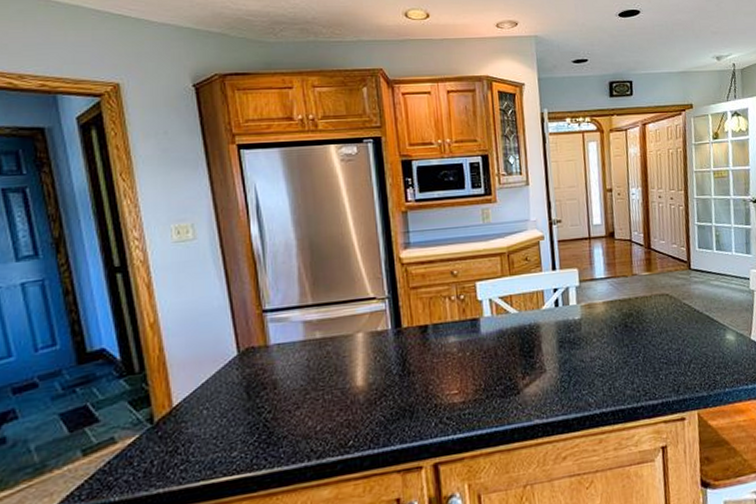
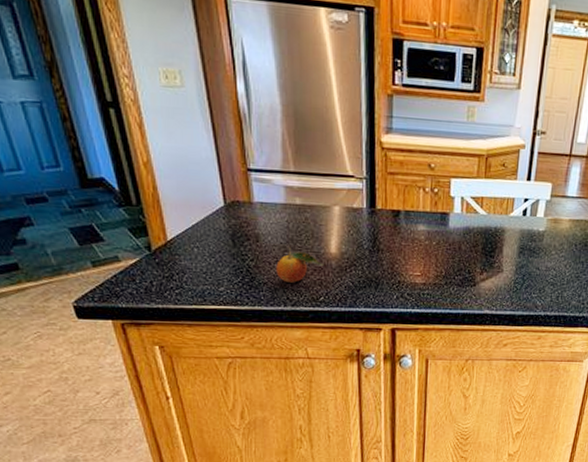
fruit: none [297,388,351,431] -> present [276,247,324,283]

